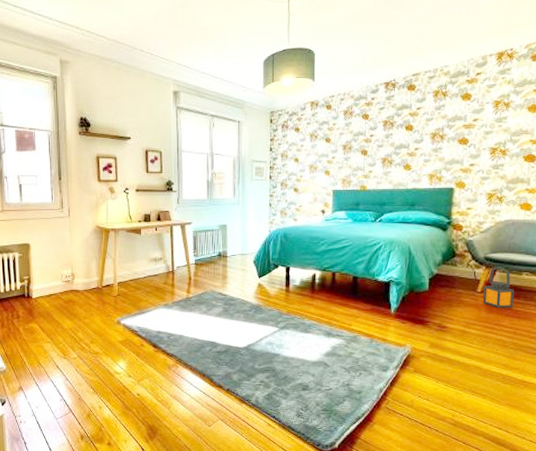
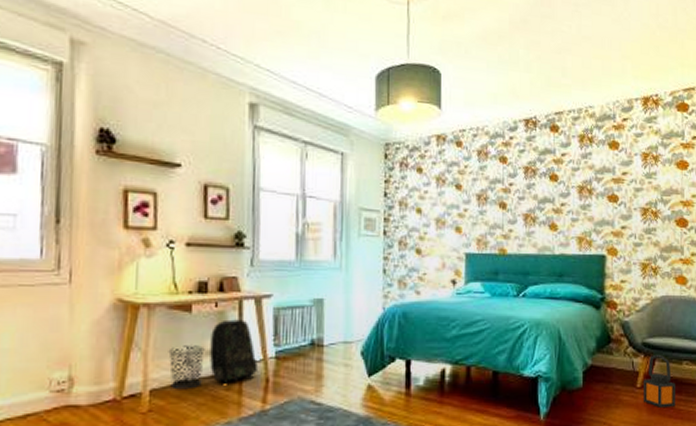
waste bin: none [128,255,150,283] -> present [168,345,205,390]
backpack: none [153,239,183,280] -> present [210,319,258,384]

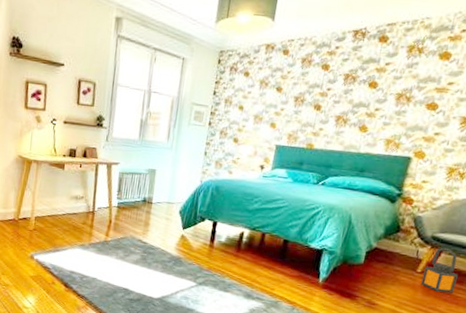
waste bin: present [168,345,205,390] -> none [48,191,71,220]
backpack: present [210,319,258,384] -> none [73,176,105,220]

